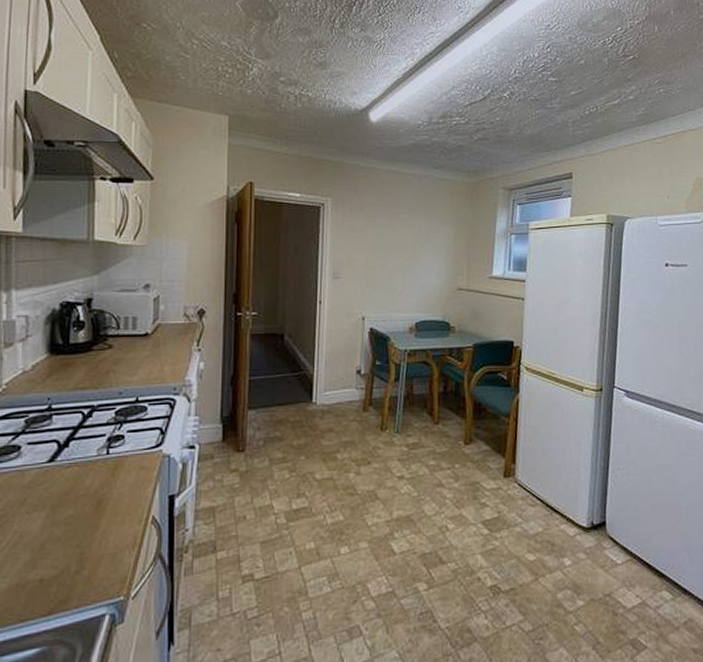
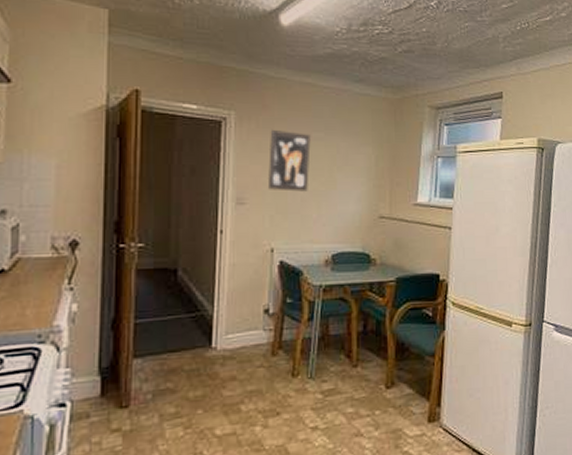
wall art: none [360,212,396,267] -> present [268,129,311,192]

